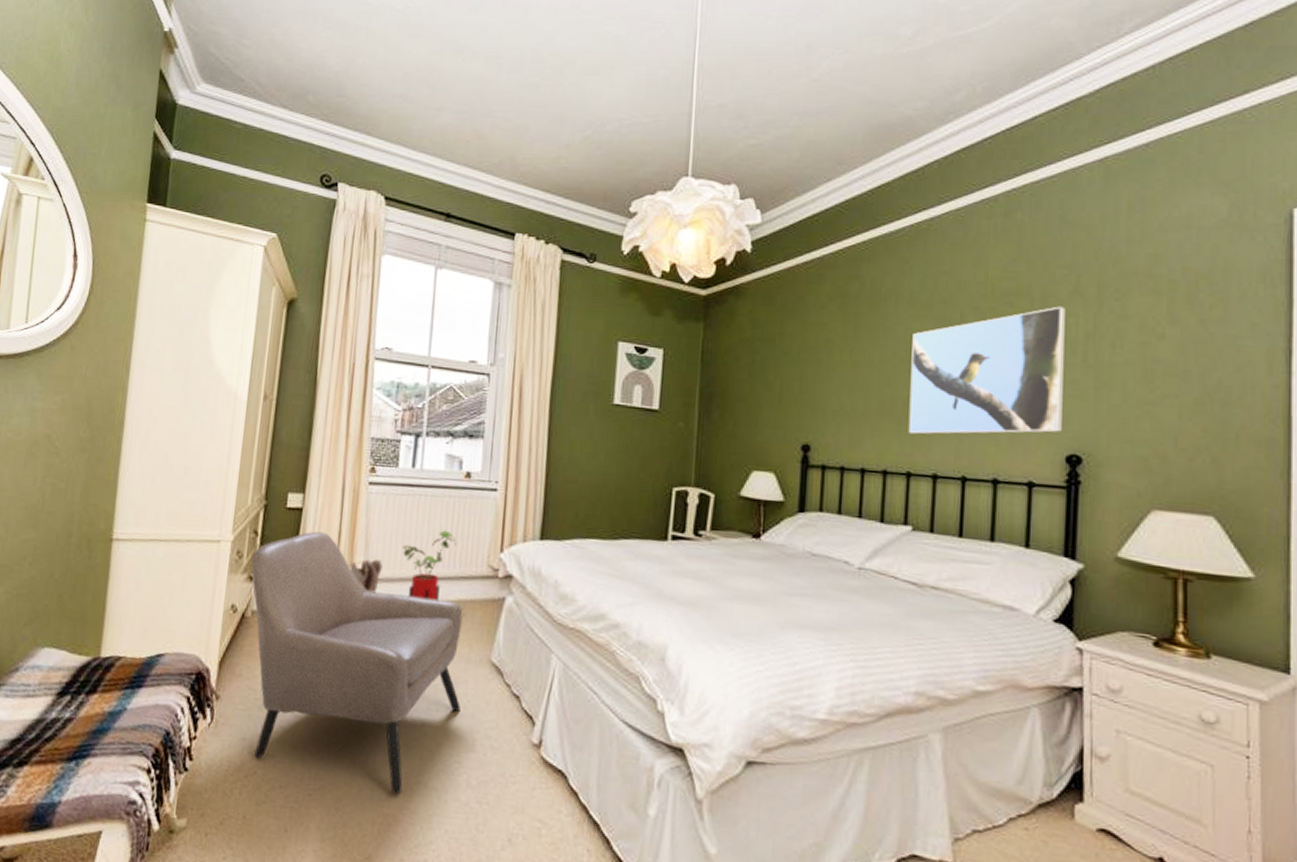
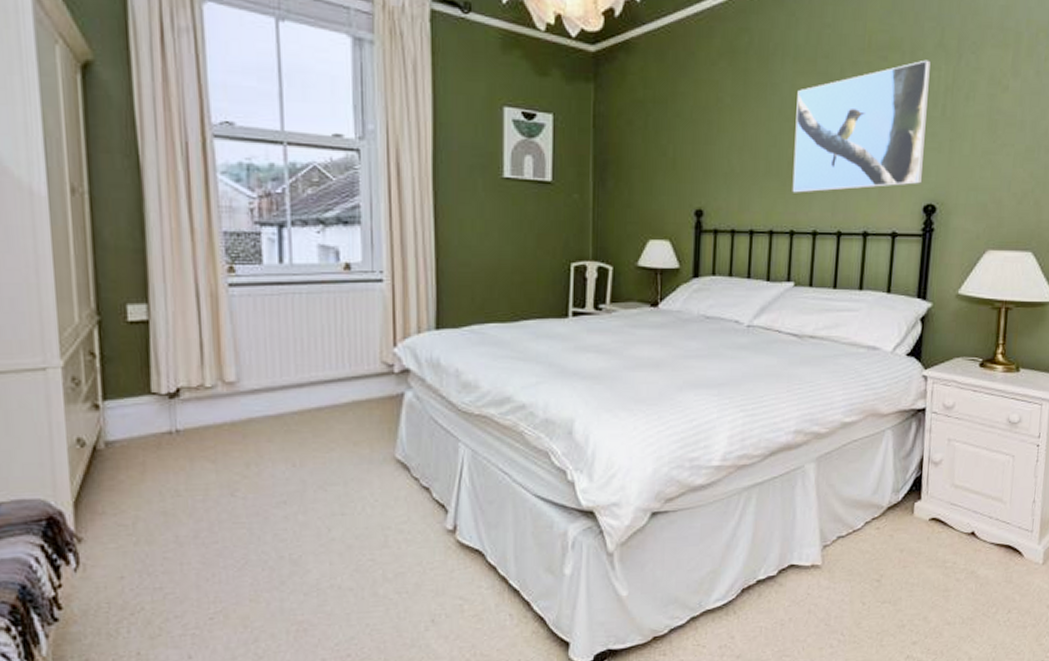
armchair: present [251,531,463,795] -> none [93,345,368,602]
boots: present [350,558,383,594] -> none [220,368,259,406]
house plant: present [402,530,457,602] -> none [279,329,344,406]

